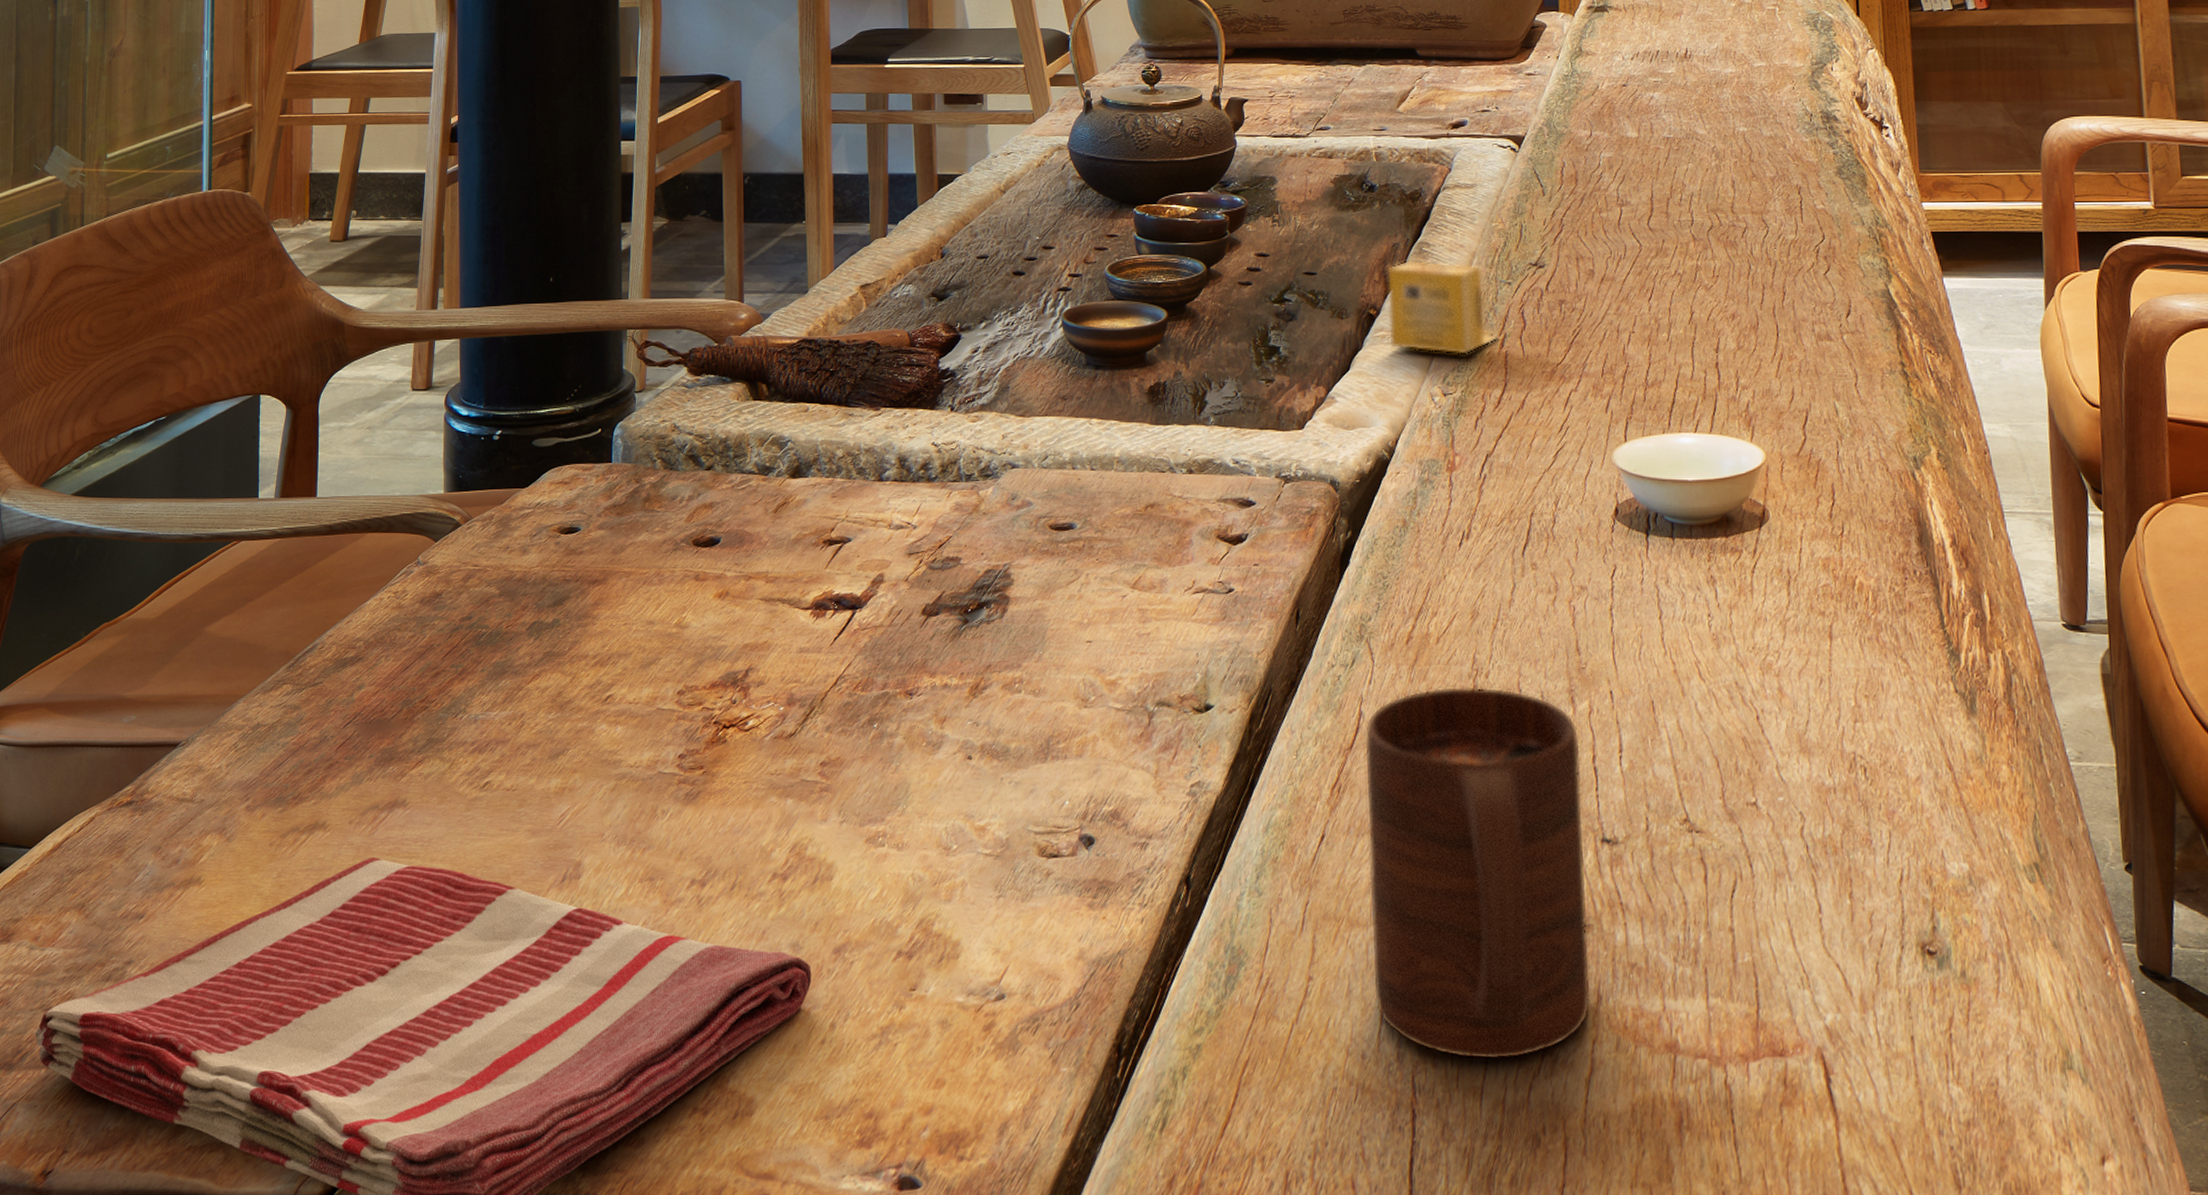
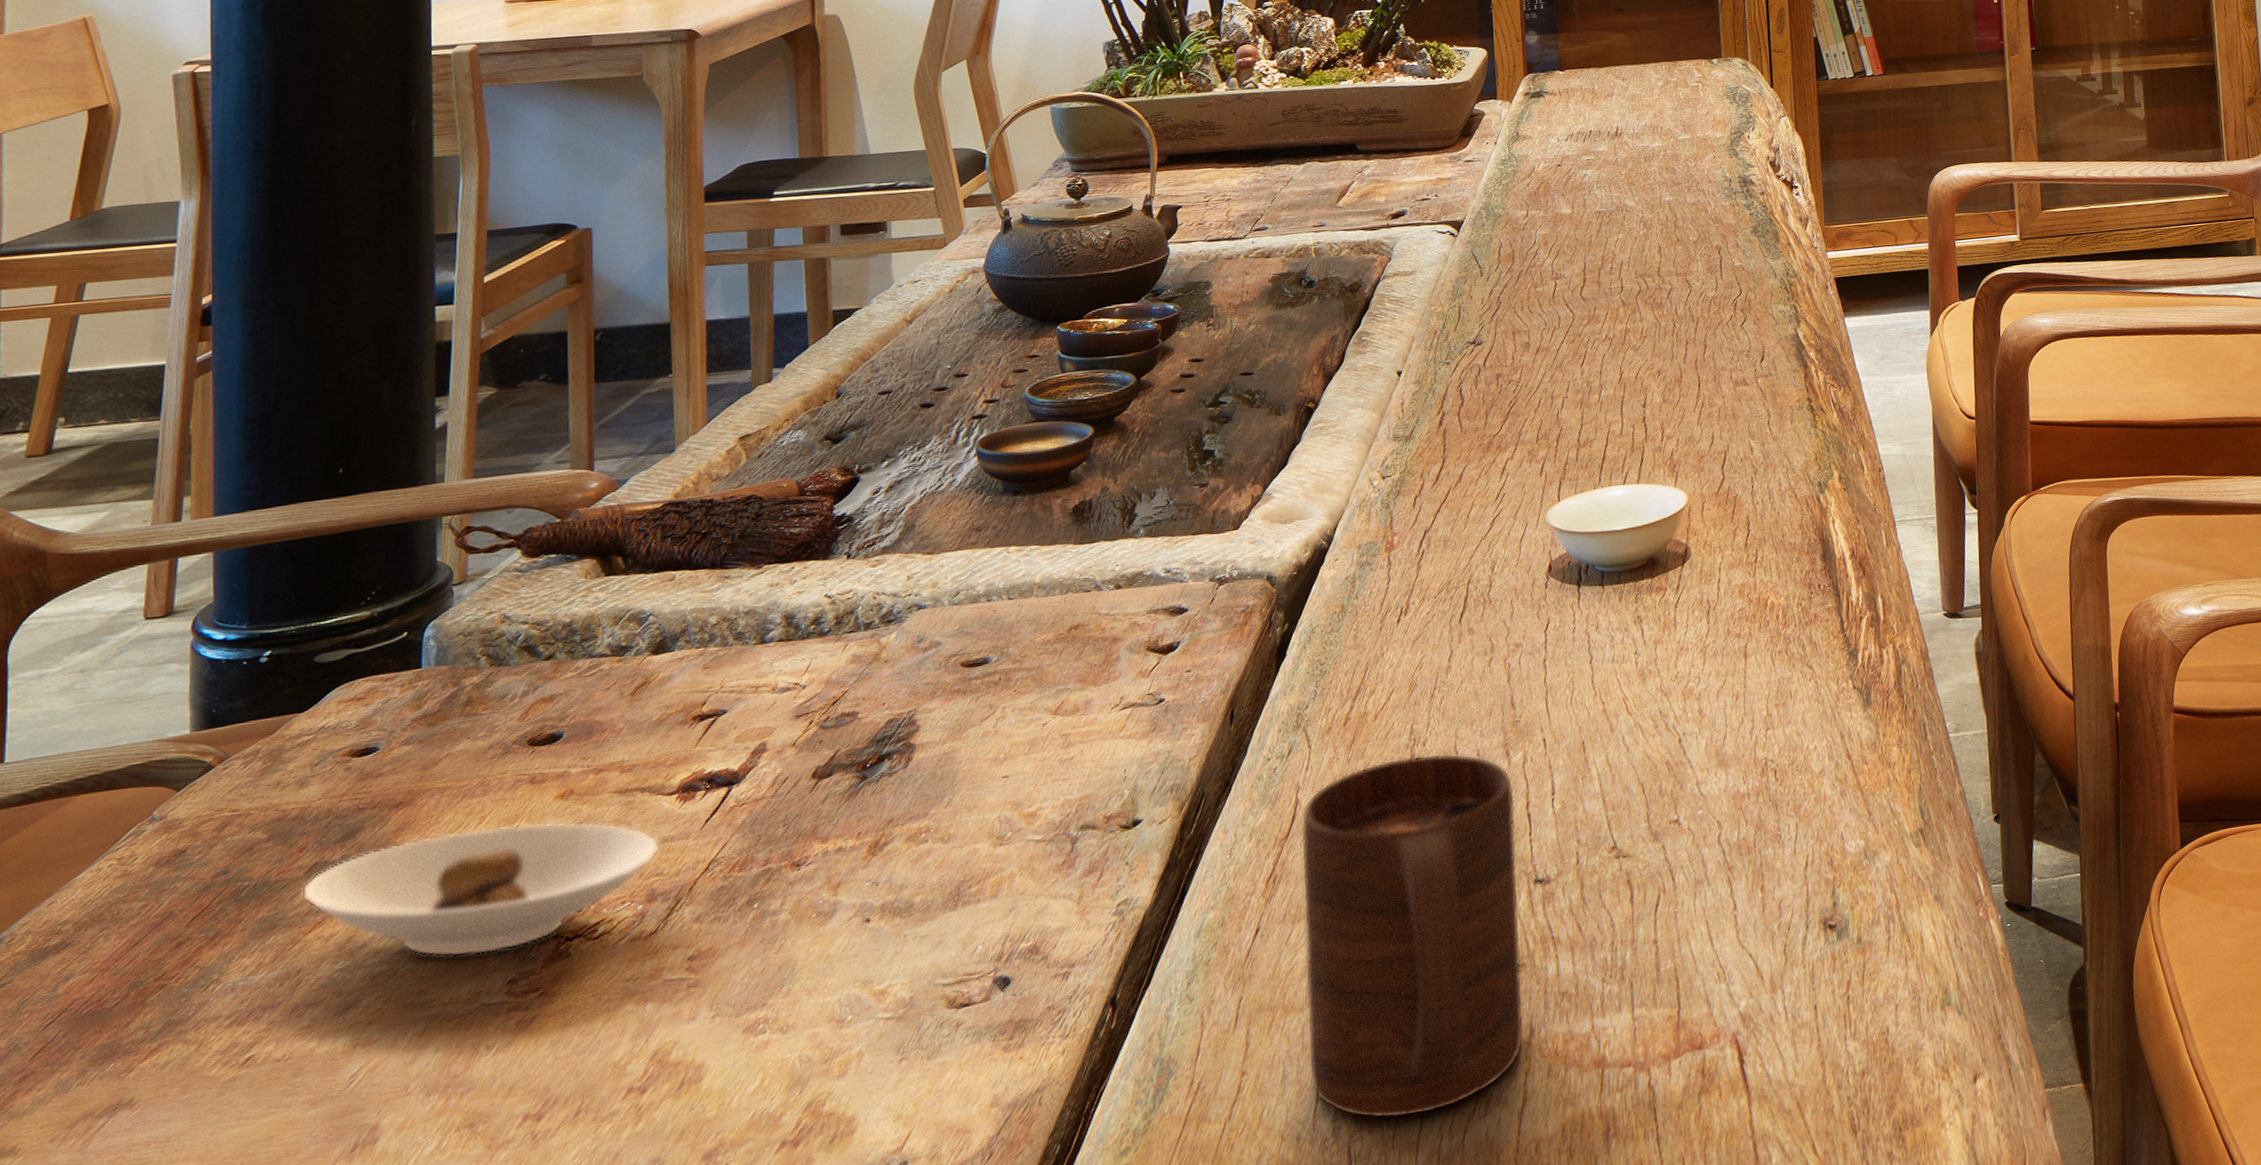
saucer: none [524,613,798,727] -> present [302,821,660,957]
tea box: present [1386,260,1498,354] -> none [1325,348,1437,439]

